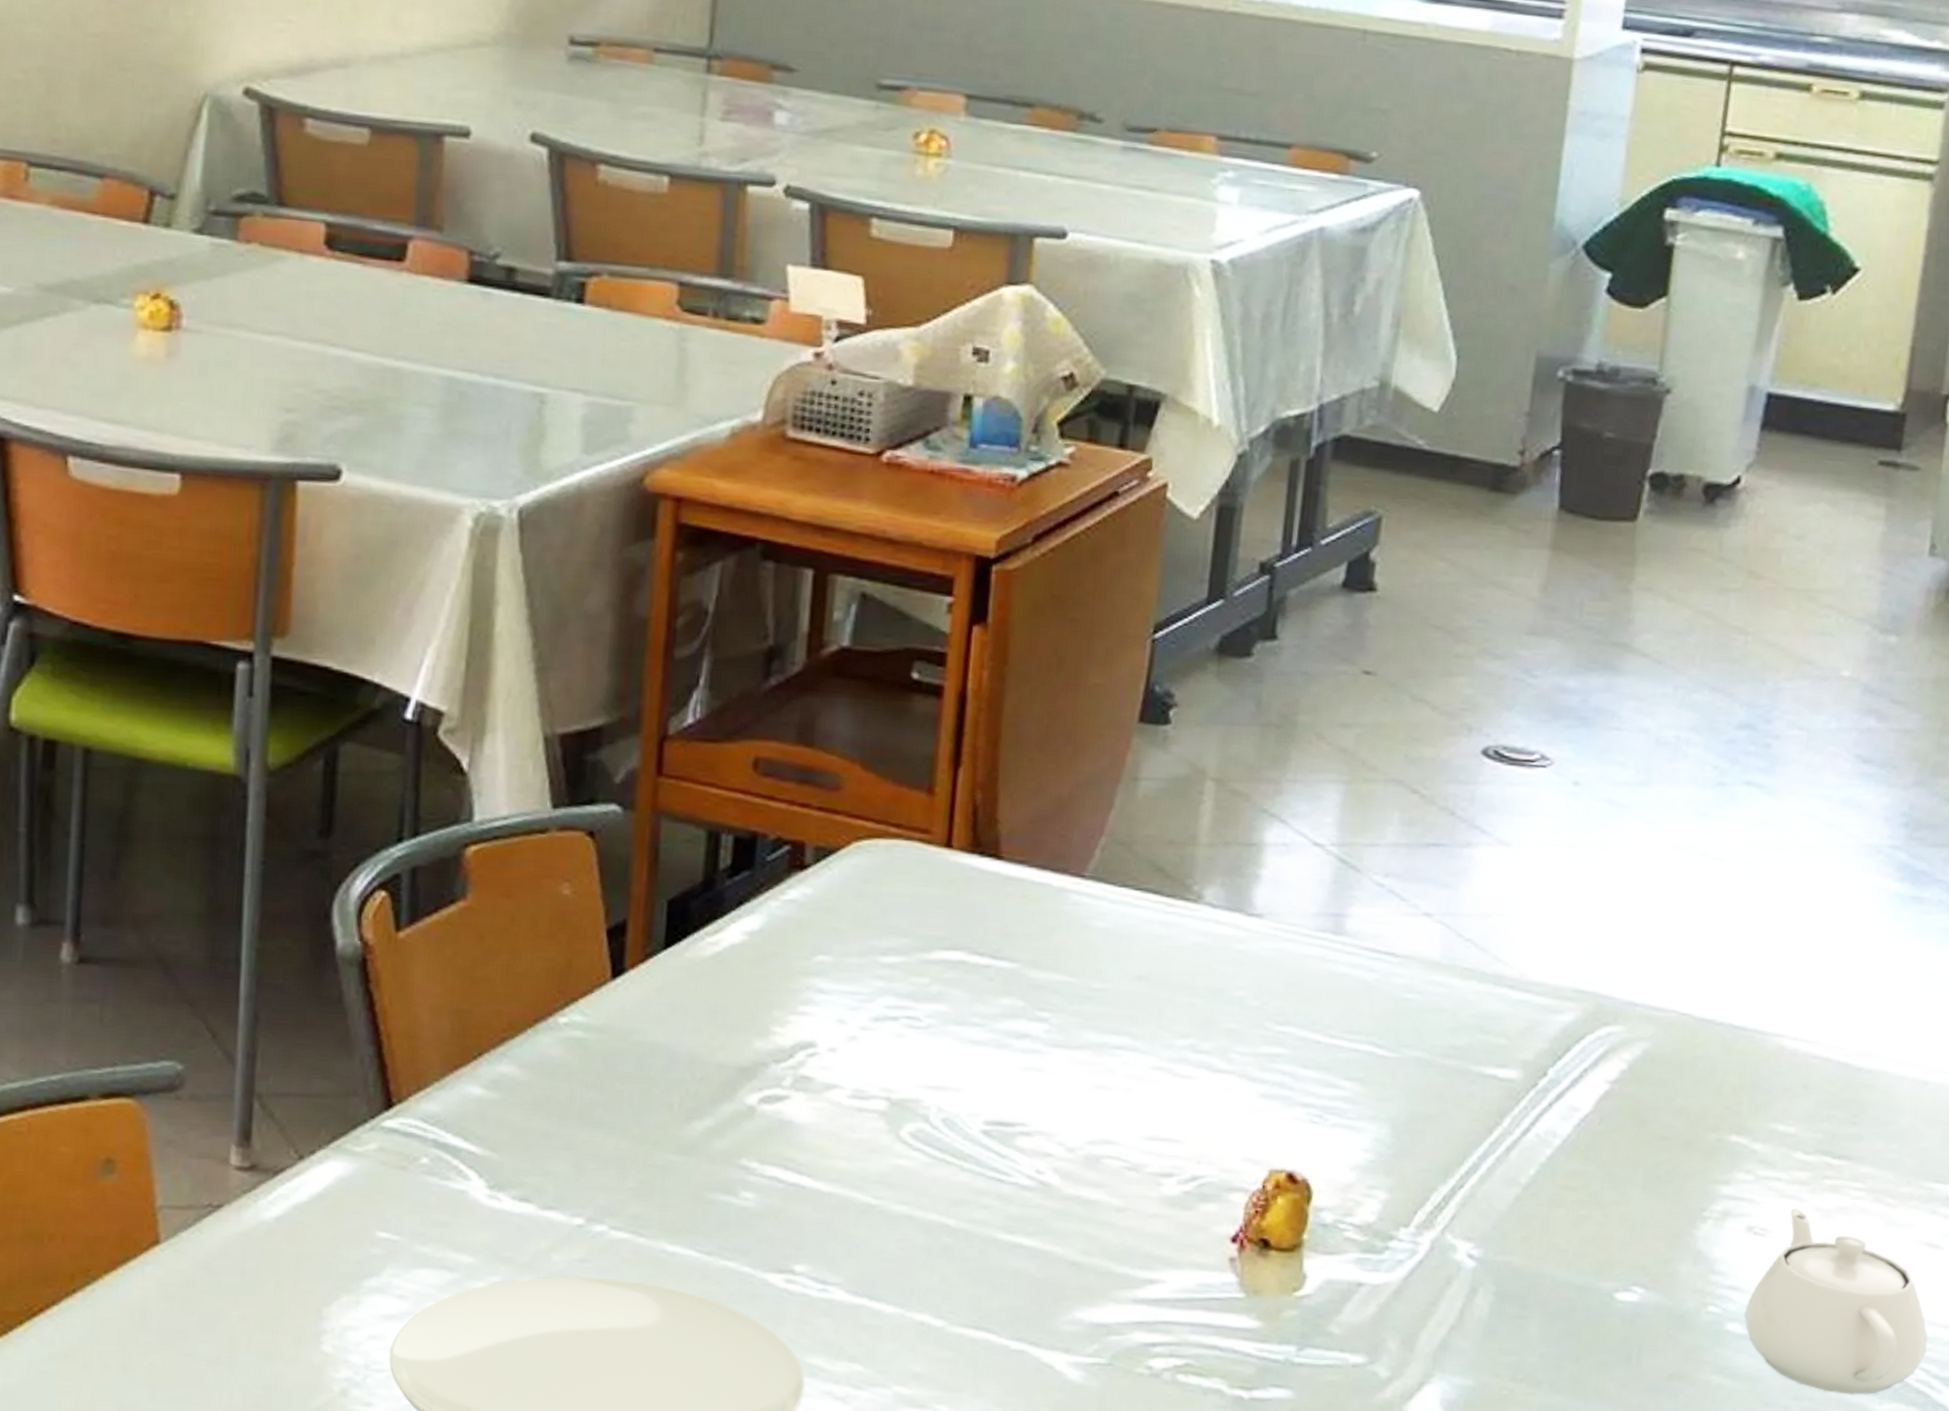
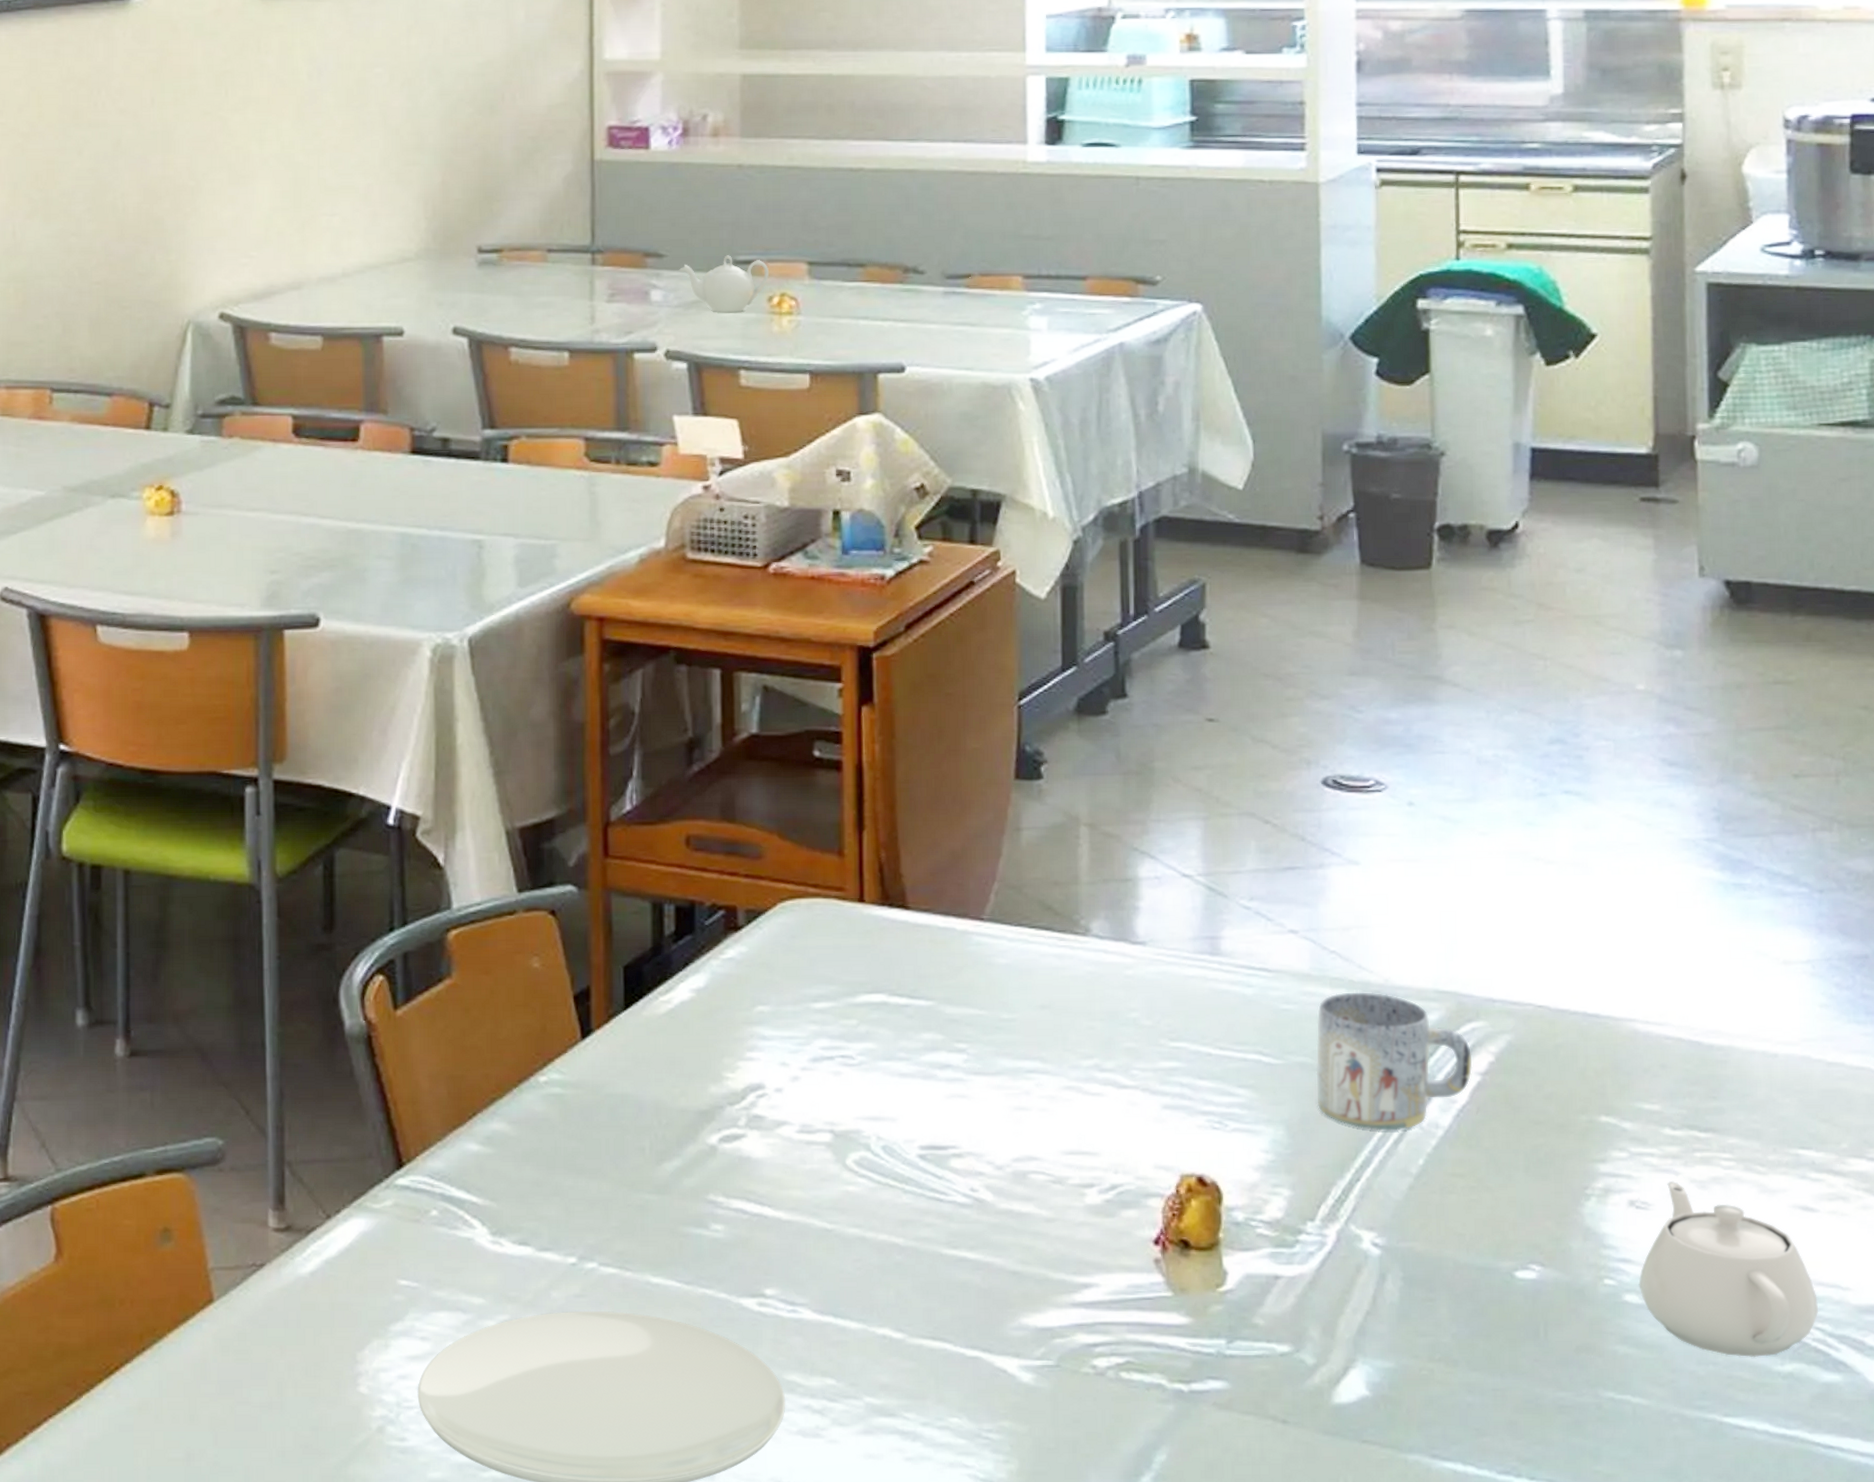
teapot: none [810,77,918,148] -> present [678,255,769,313]
mug: none [1428,985,1604,1137] -> present [1316,992,1473,1131]

